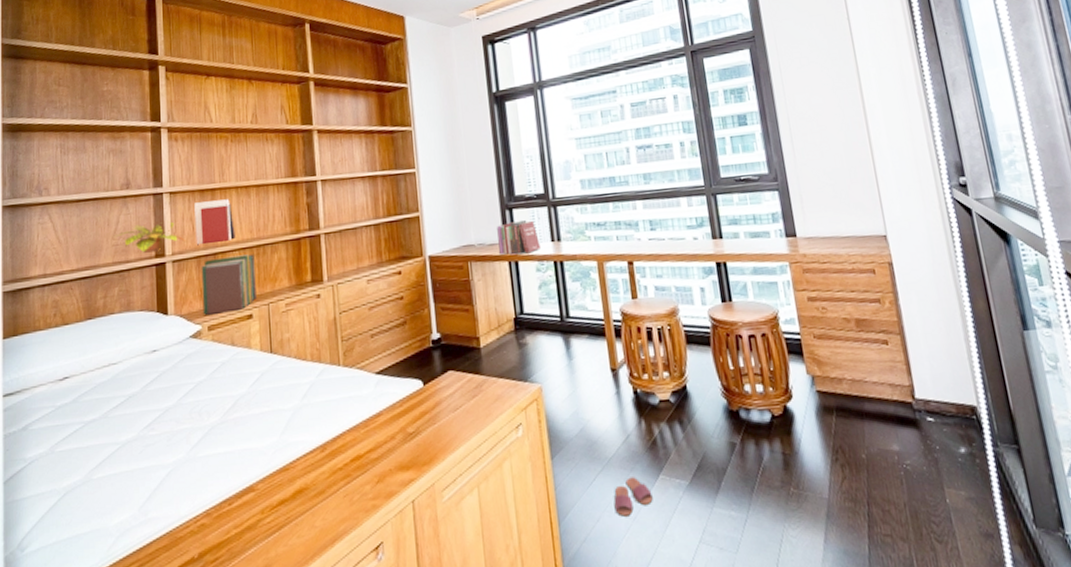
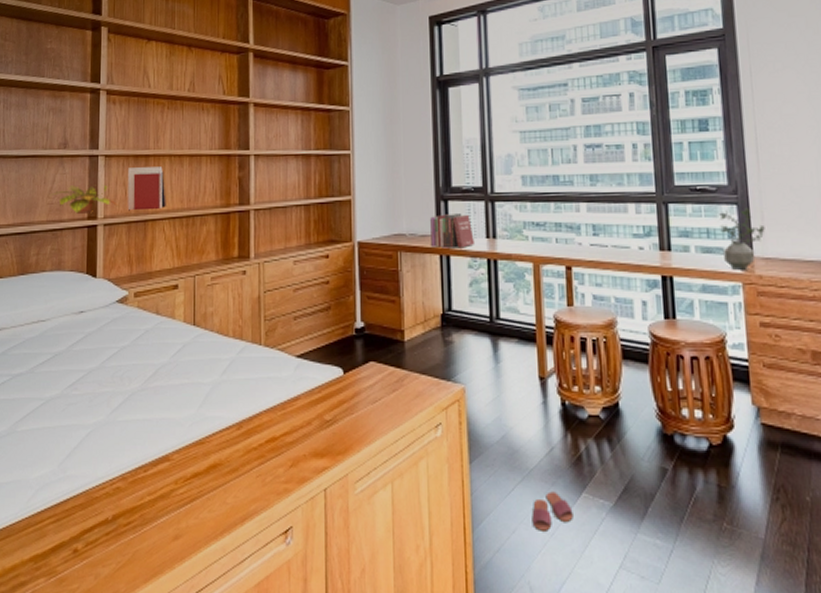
books: present [201,254,256,315] -> none [130,224,184,281]
potted plant: none [763,193,805,251] -> present [719,208,765,270]

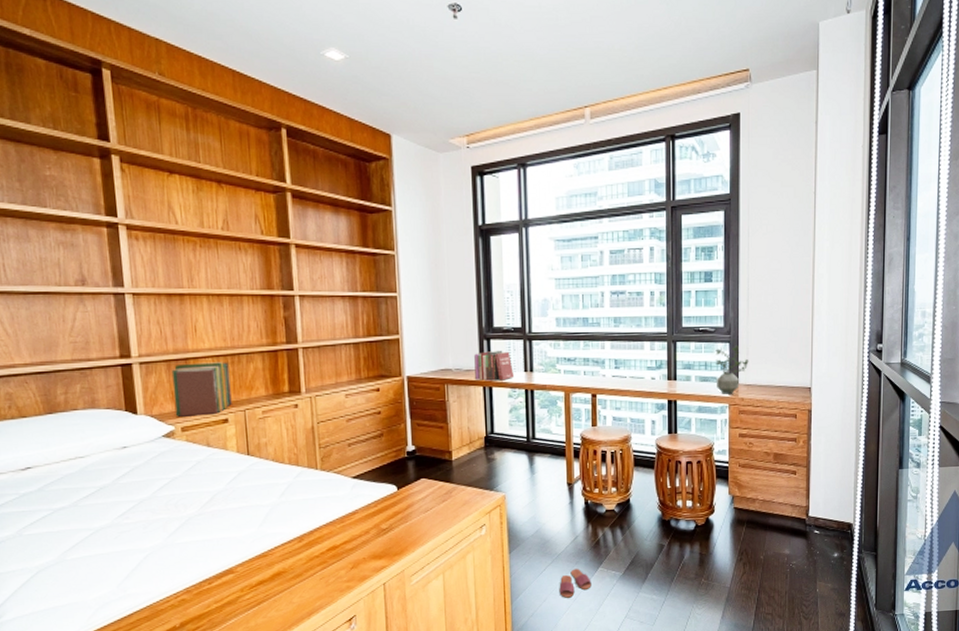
plant: present [51,184,118,214] -> none [73,323,154,352]
books: present [127,167,166,211] -> none [161,306,208,349]
books: none [130,224,184,281] -> present [171,362,232,417]

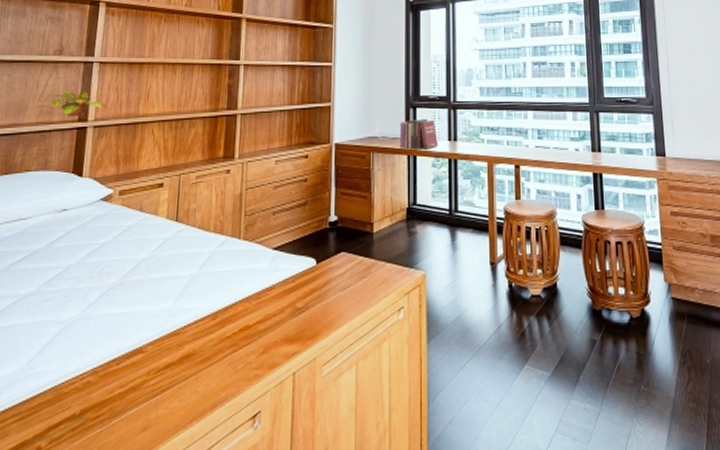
plant: none [73,323,154,352] -> present [43,89,110,116]
books: present [171,362,232,417] -> none [116,127,173,180]
slippers: present [559,568,591,598] -> none [481,365,517,402]
potted plant: present [715,345,749,394] -> none [639,117,675,168]

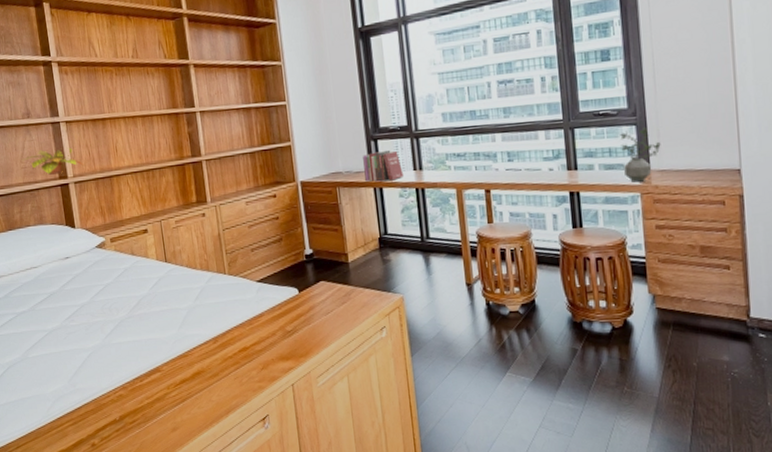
potted plant: none [639,117,675,168] -> present [620,127,661,182]

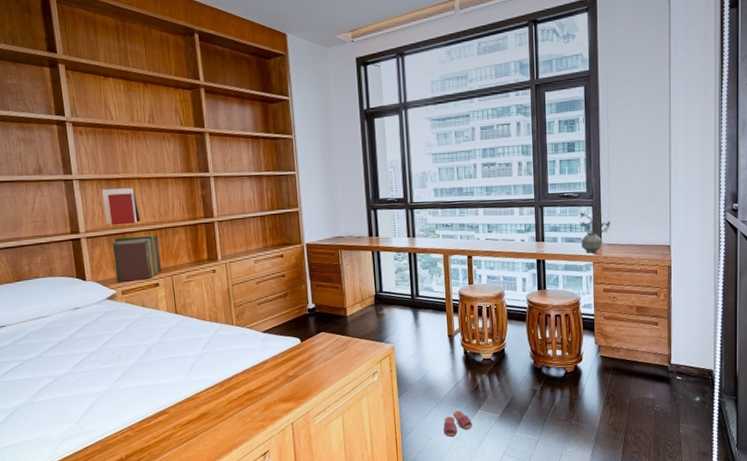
plant: present [23,147,84,175] -> none [33,204,97,230]
books: none [88,128,127,169] -> present [102,188,141,226]
books: none [99,177,150,229] -> present [112,235,162,282]
books: present [363,150,403,182] -> none [363,218,398,246]
slippers: none [465,373,500,404] -> present [443,411,472,437]

